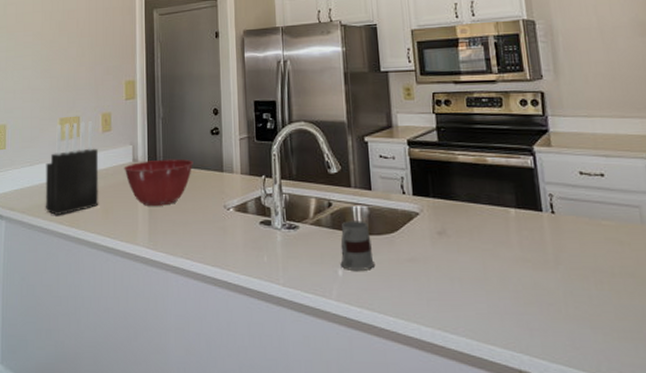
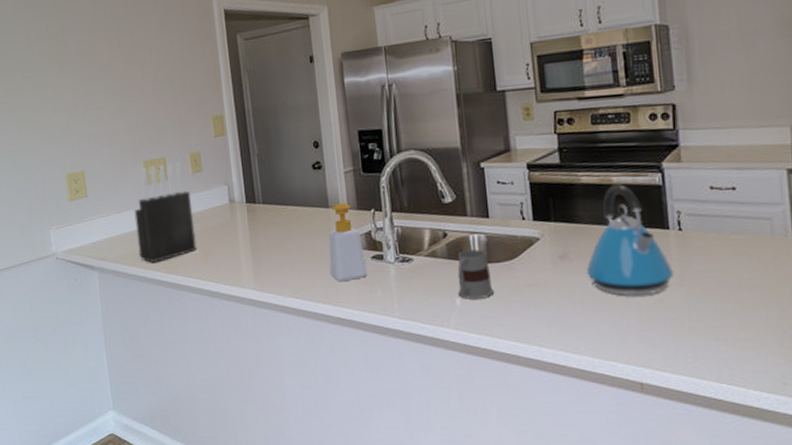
mixing bowl: present [124,159,193,206] -> none [220,197,296,248]
soap bottle: none [219,168,256,245] -> present [328,203,368,282]
kettle: none [464,165,548,278] -> present [587,184,673,296]

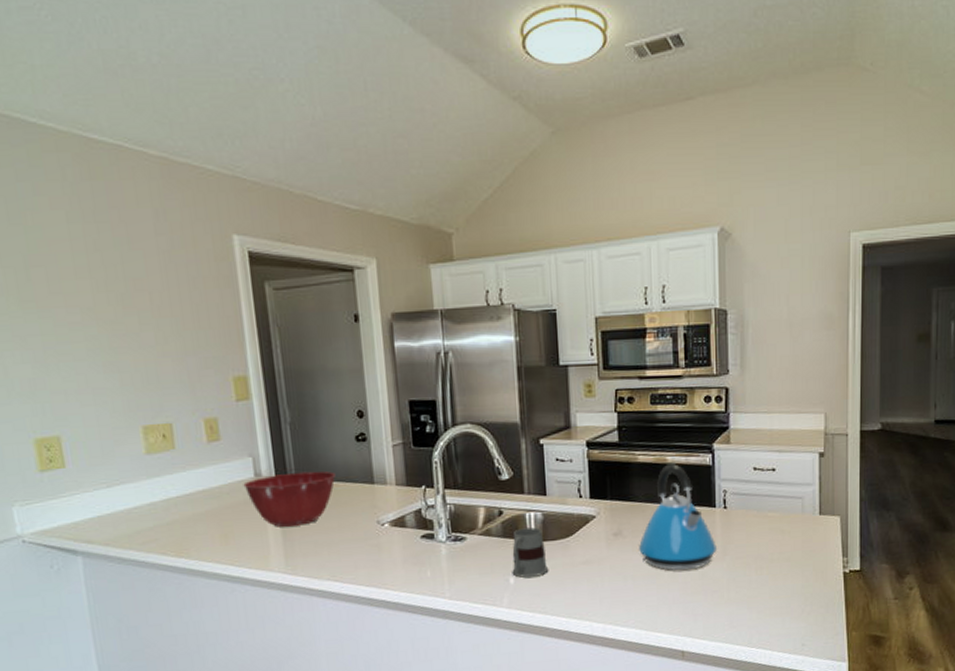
knife block: present [134,162,197,264] -> none [130,429,214,546]
mixing bowl: none [220,197,296,248] -> present [243,471,336,527]
soap bottle: present [328,203,368,282] -> none [373,478,417,563]

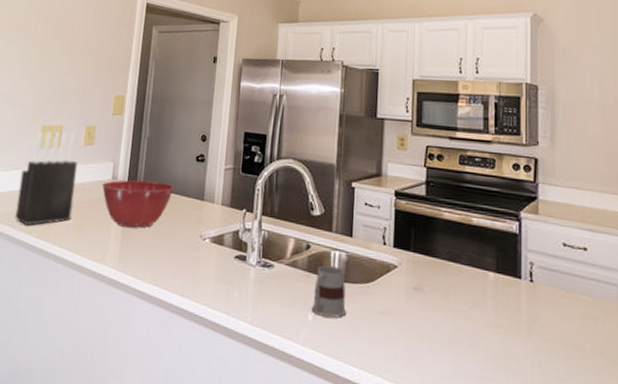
knife block: none [130,429,214,546] -> present [14,132,78,226]
kettle: present [639,464,717,571] -> none [438,225,521,343]

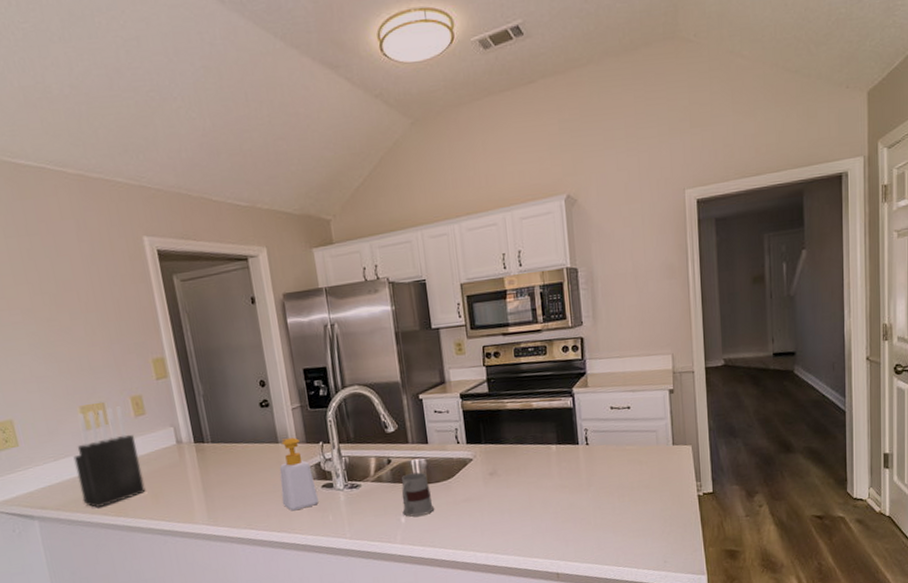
mixing bowl: present [102,180,174,228] -> none [167,435,245,486]
soap bottle: none [192,197,229,277] -> present [279,437,319,511]

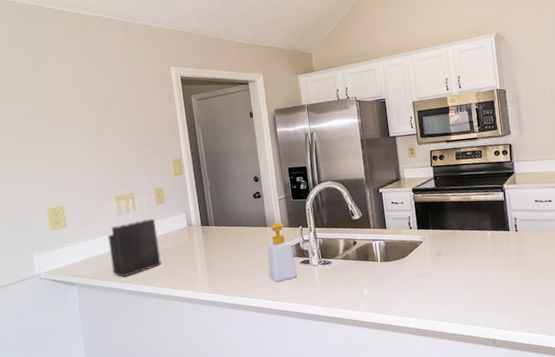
mug: present [401,472,435,517] -> none [364,252,392,289]

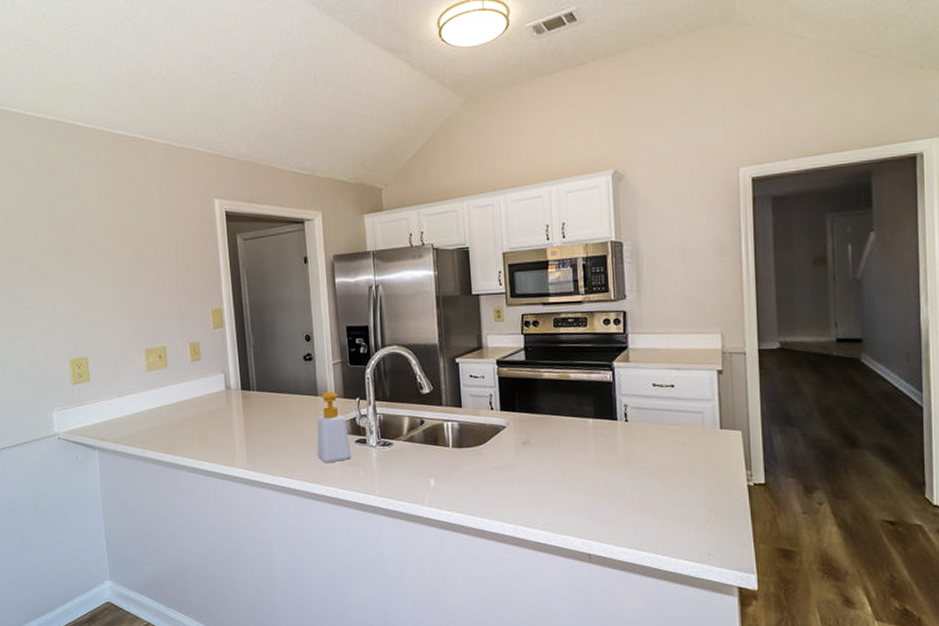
knife block: present [107,196,162,278] -> none [134,351,194,444]

